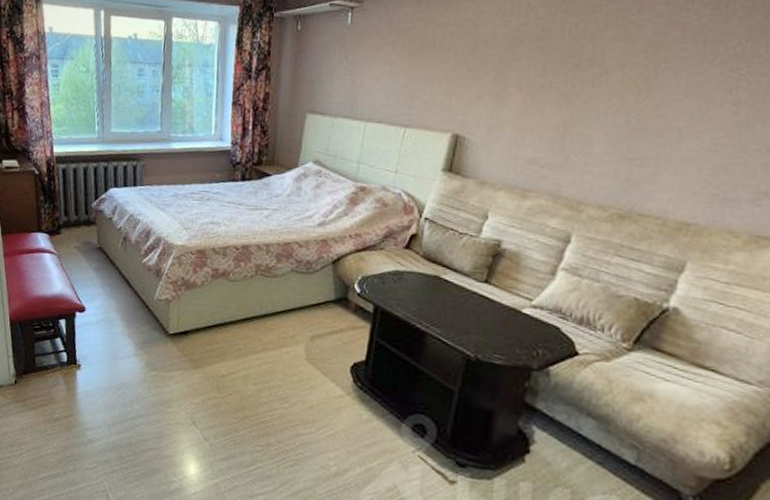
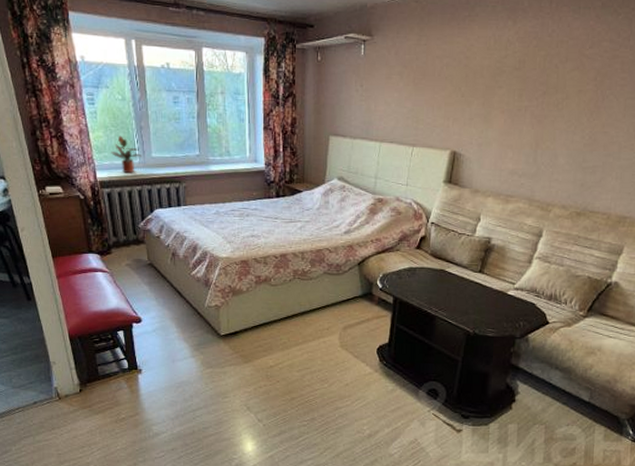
potted plant: none [70,109,101,149] -> present [111,135,141,173]

